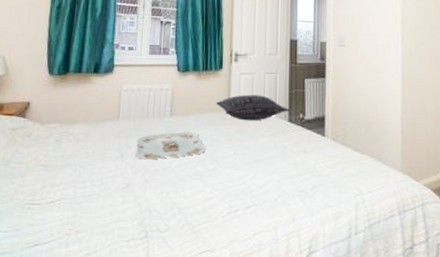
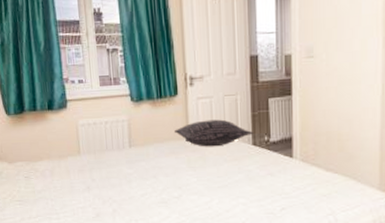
serving tray: present [136,131,207,160] -> none [100,162,170,191]

